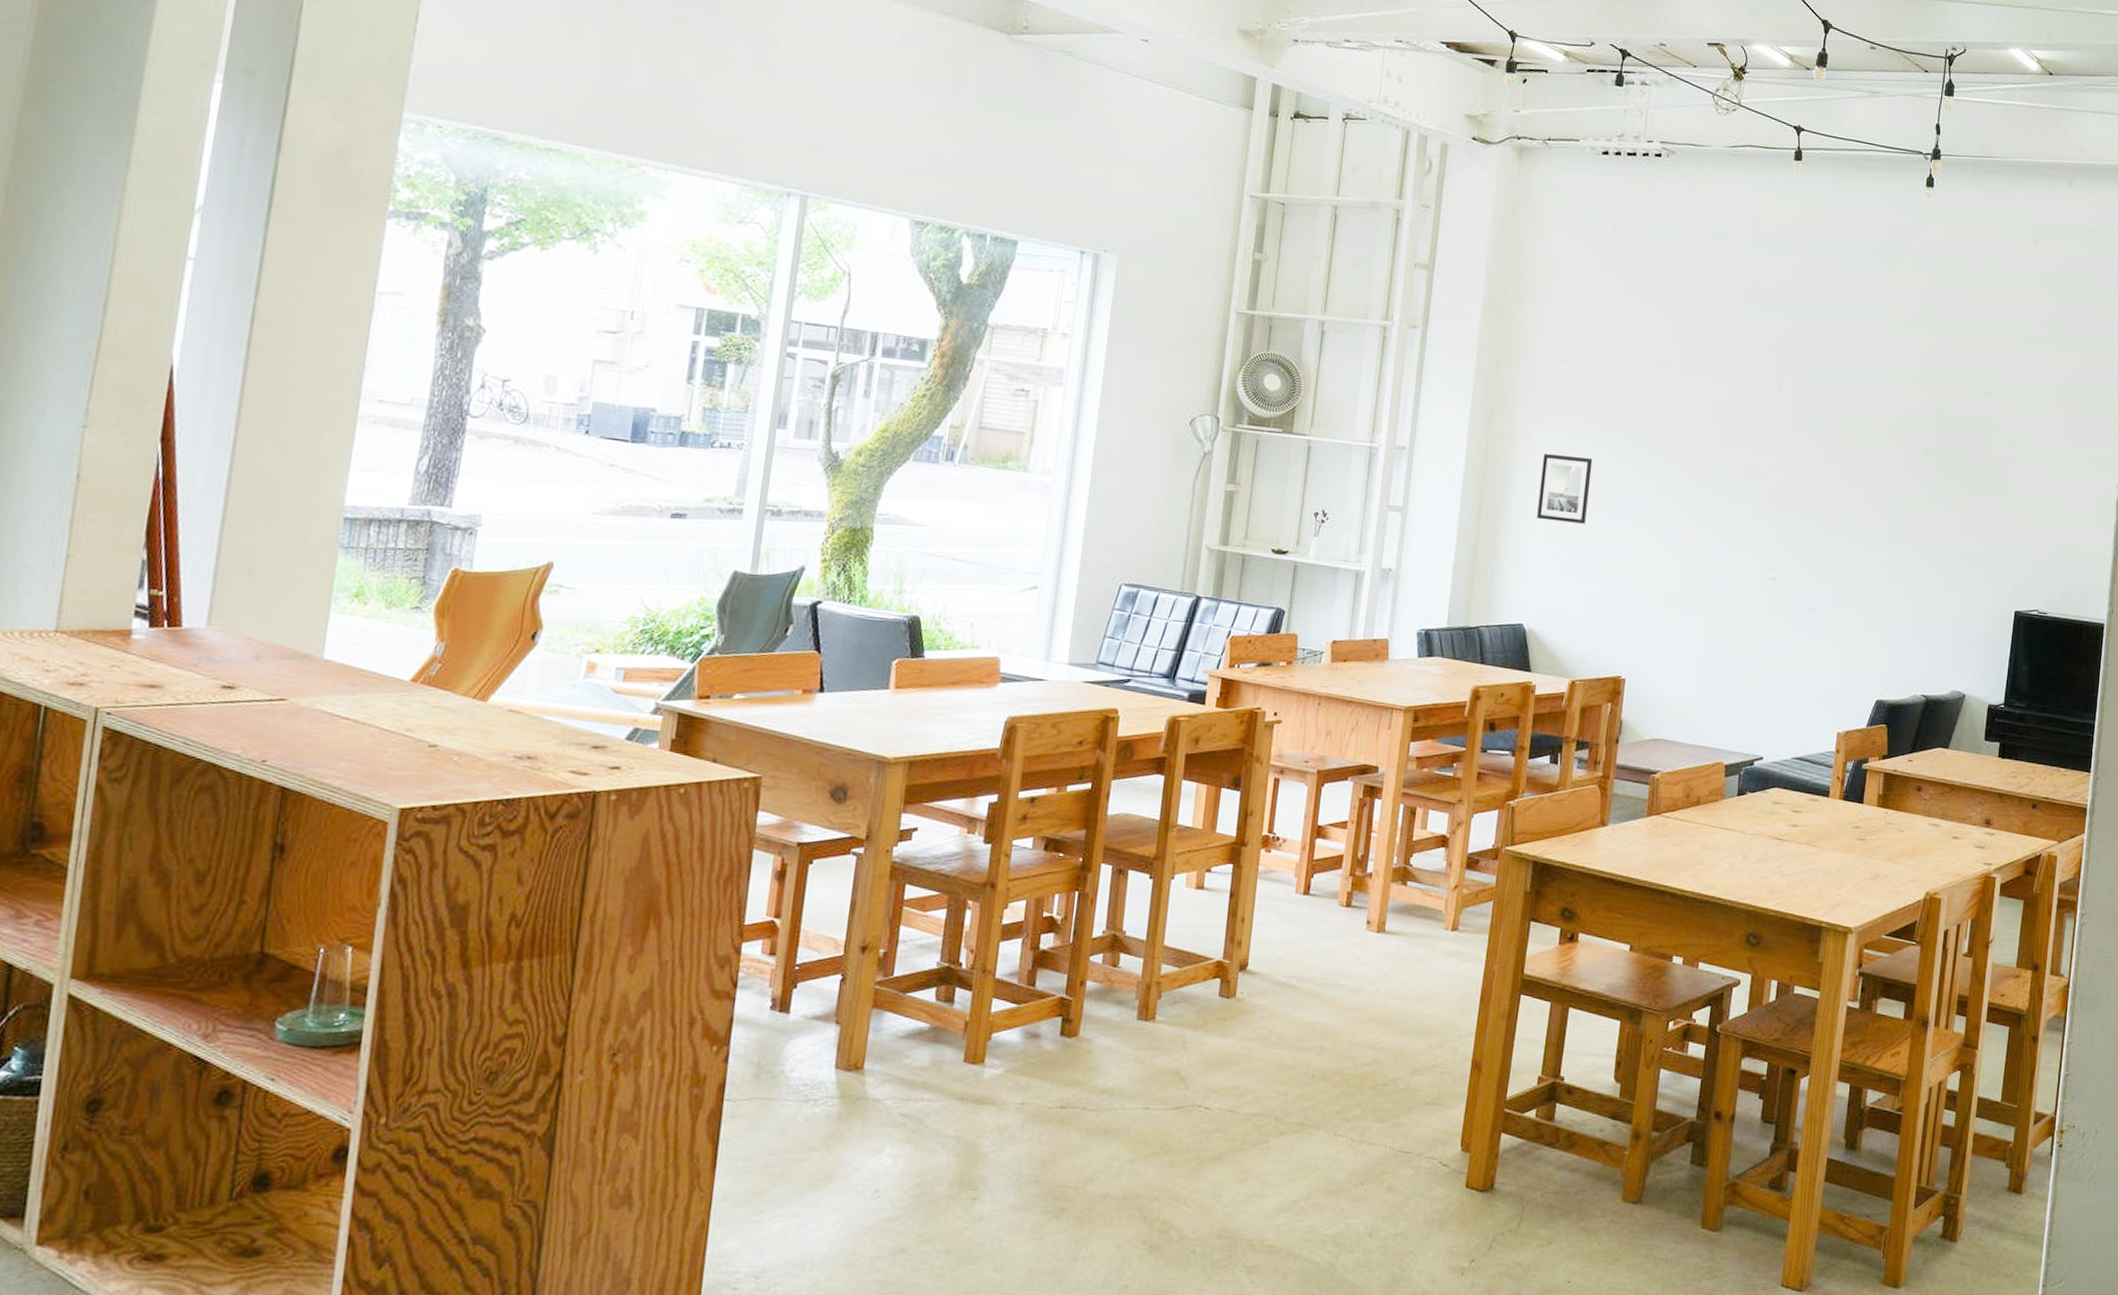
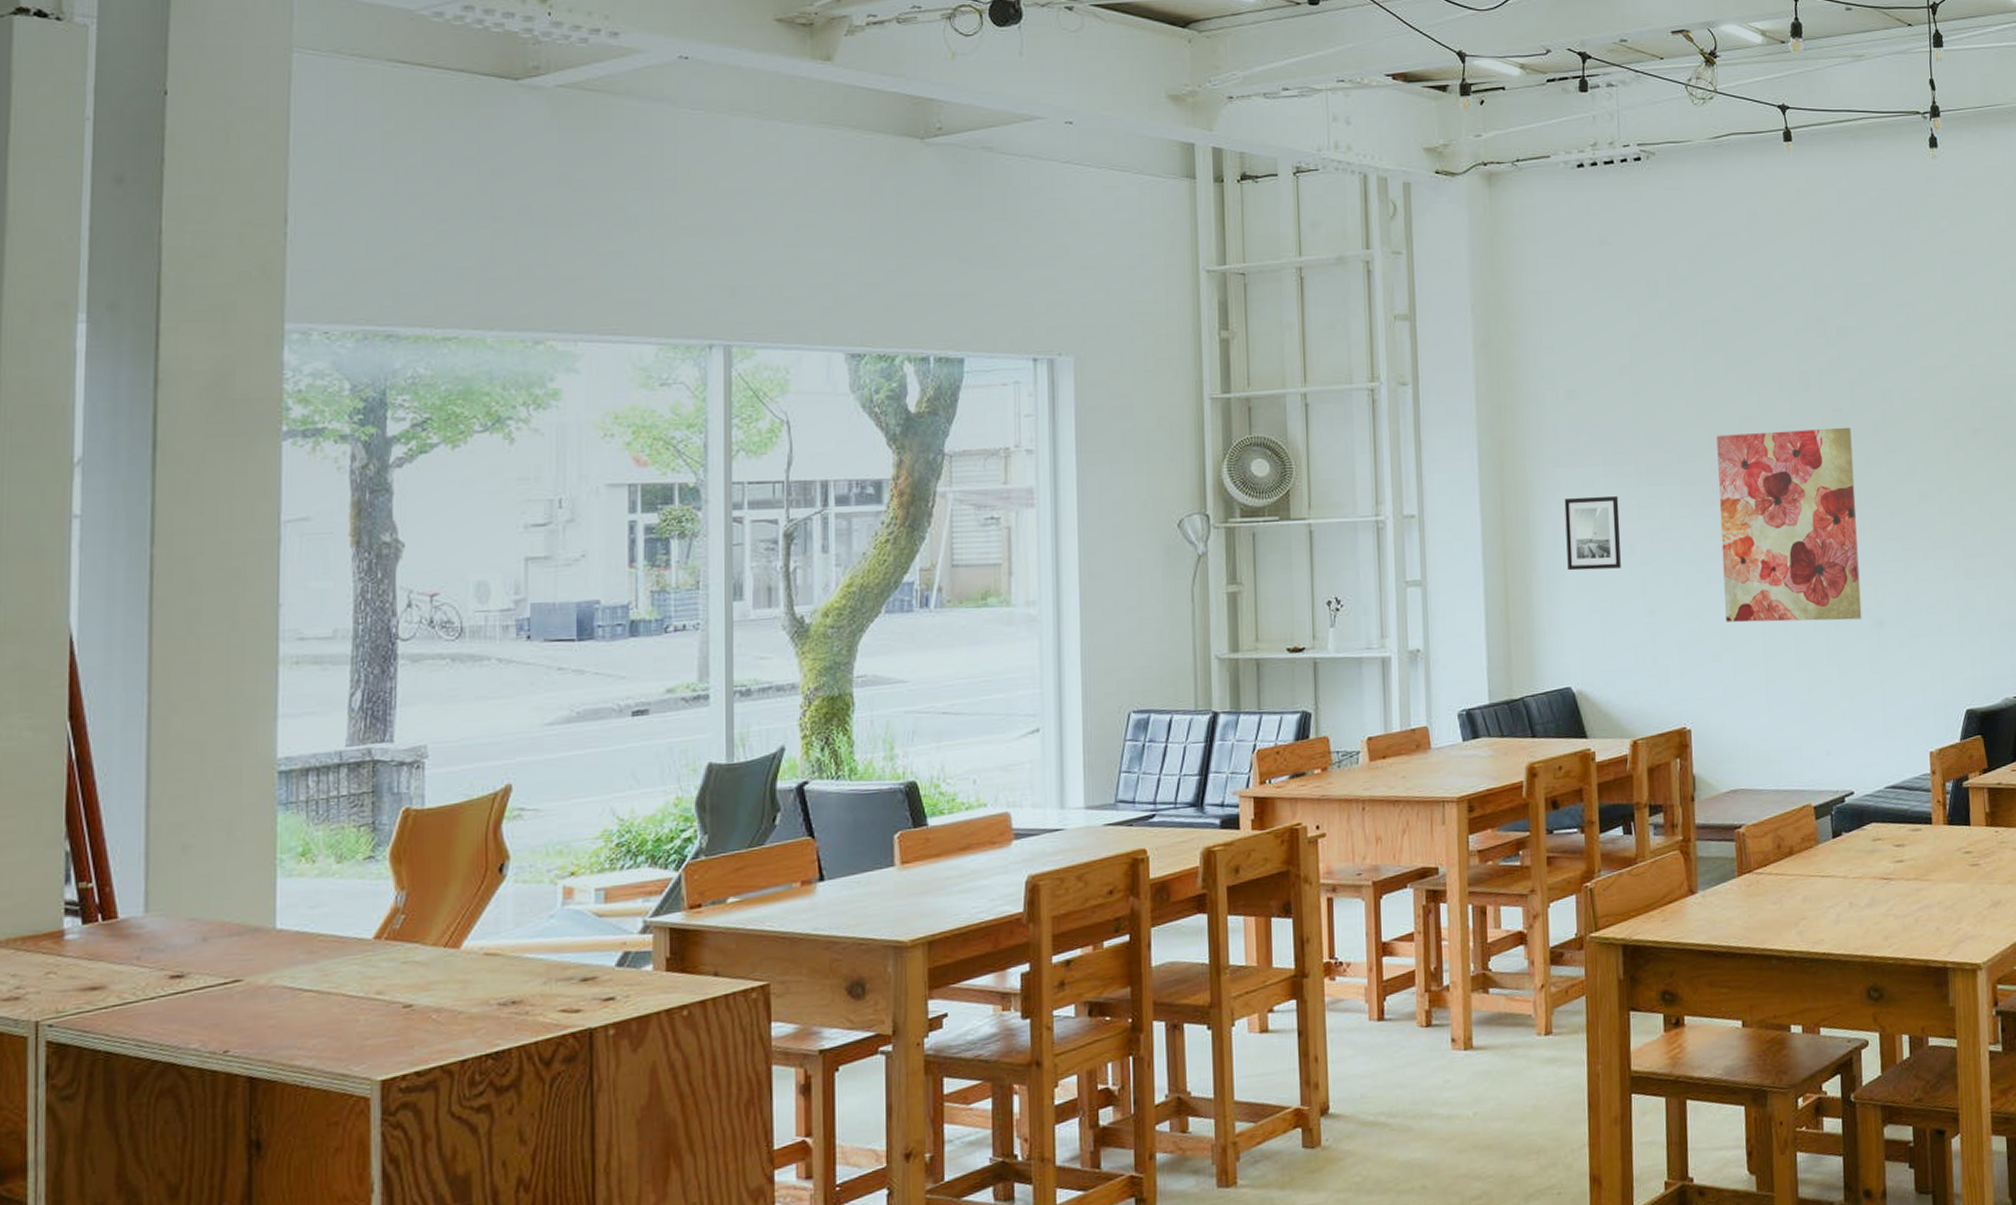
wall art: none [1673,417,1813,604] -> present [1716,427,1862,623]

